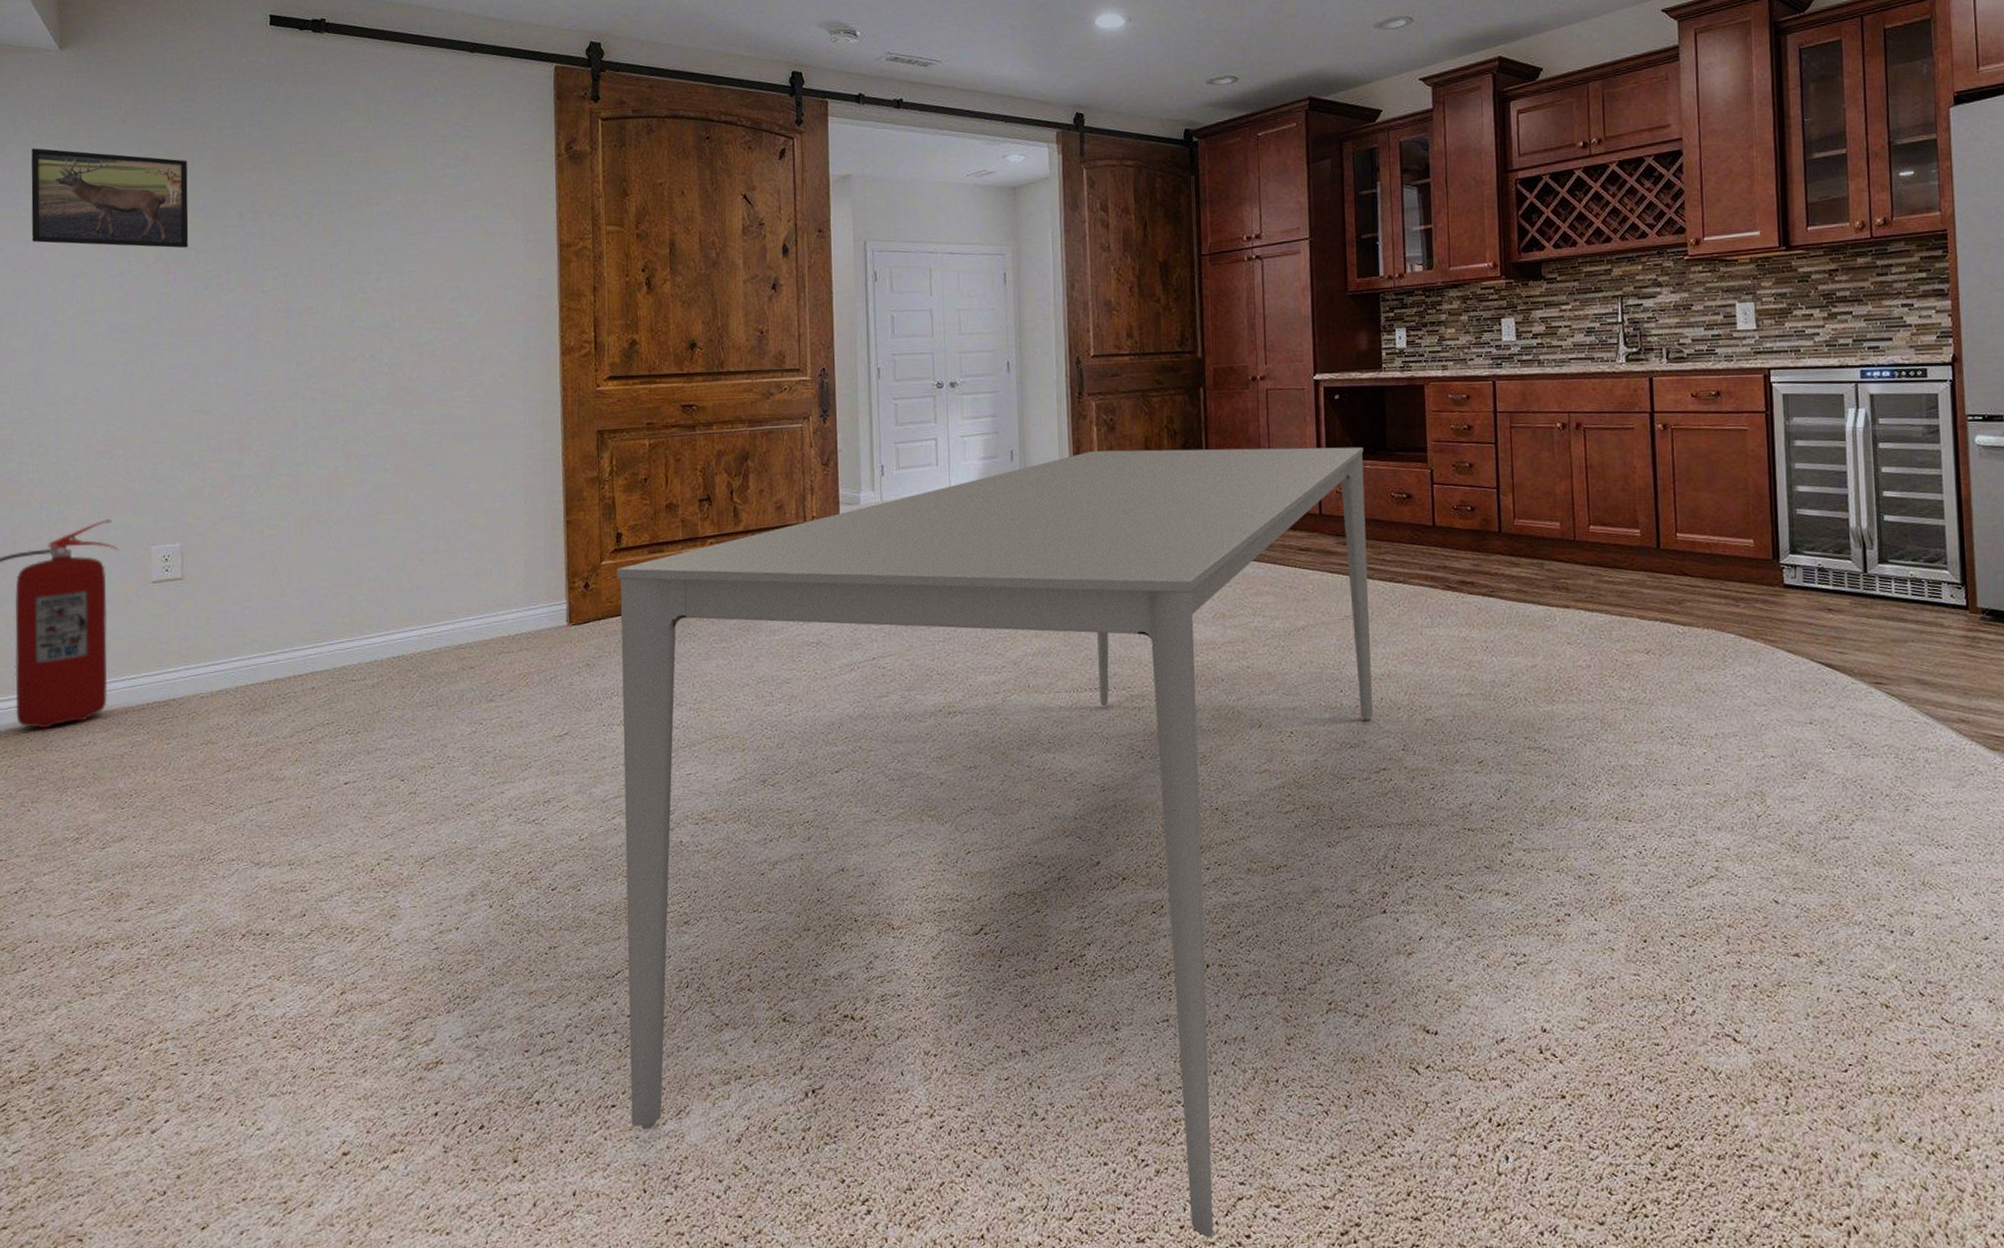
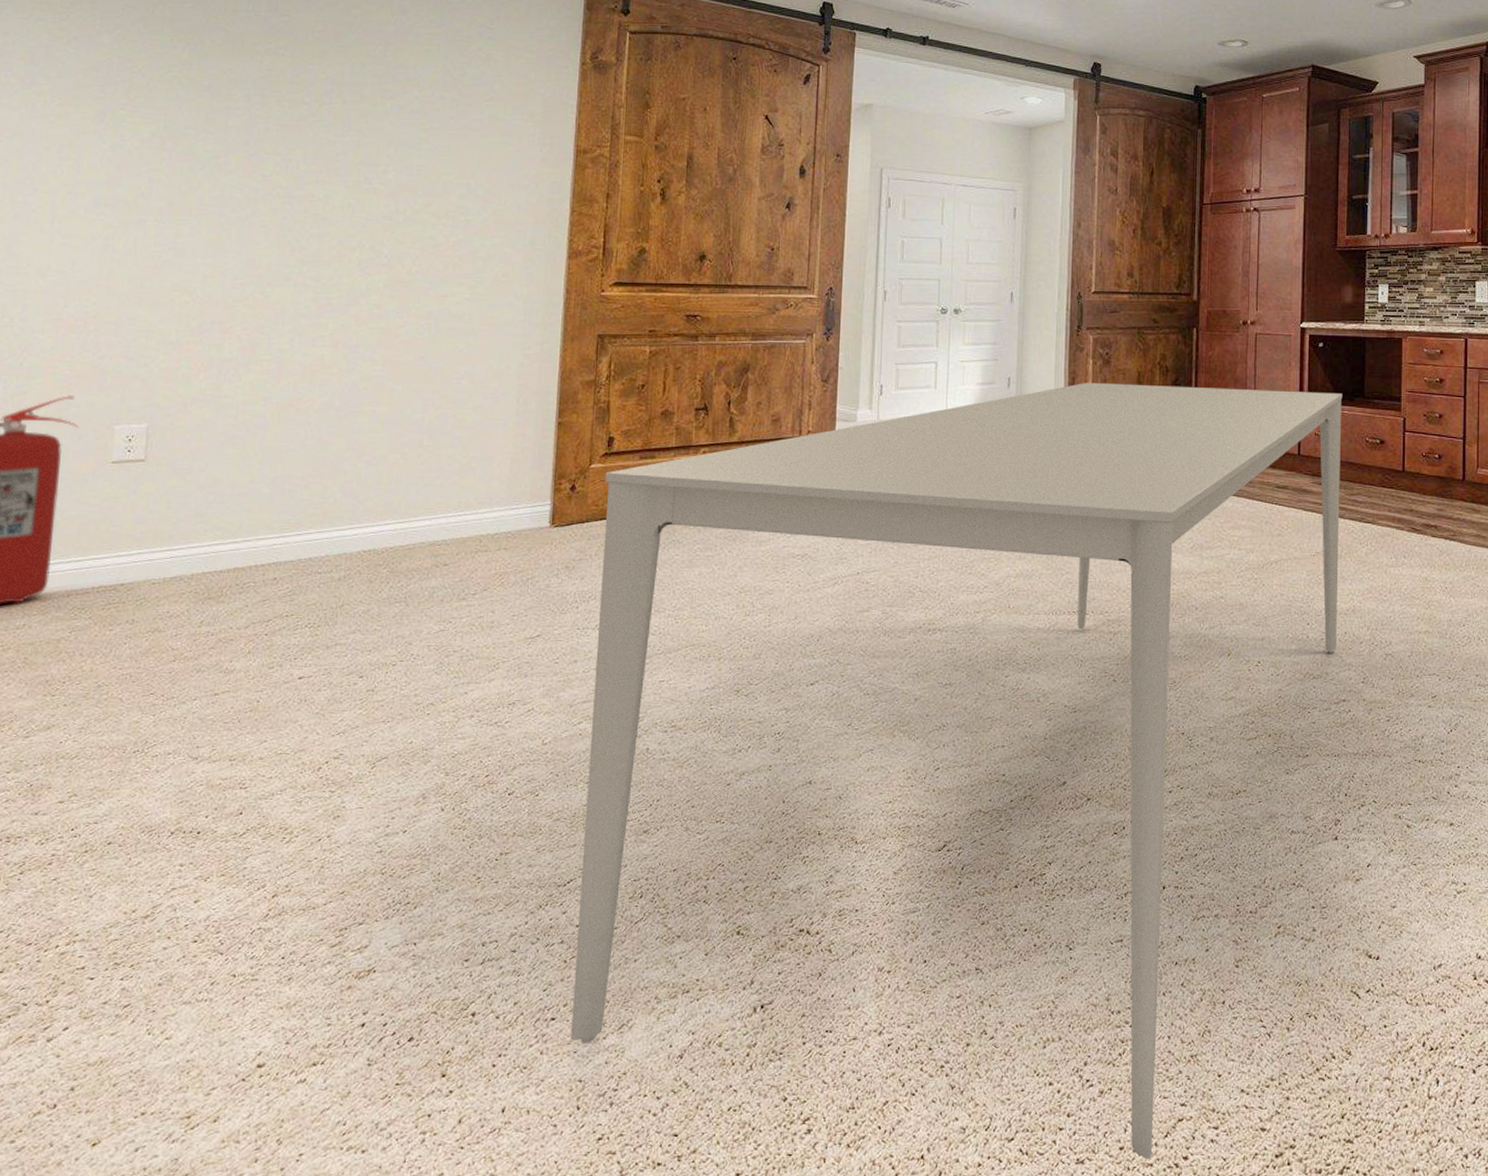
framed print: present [31,148,189,248] -> none [20,15,196,127]

